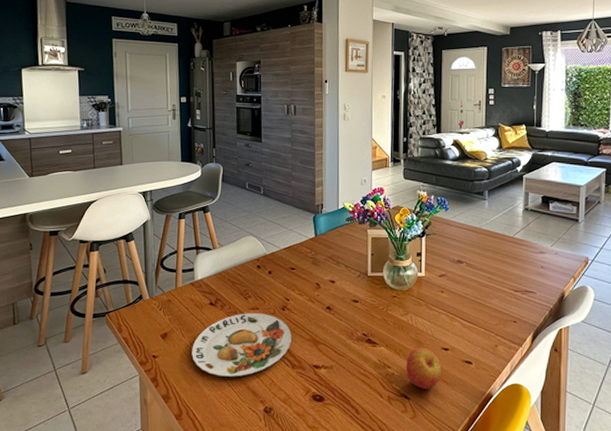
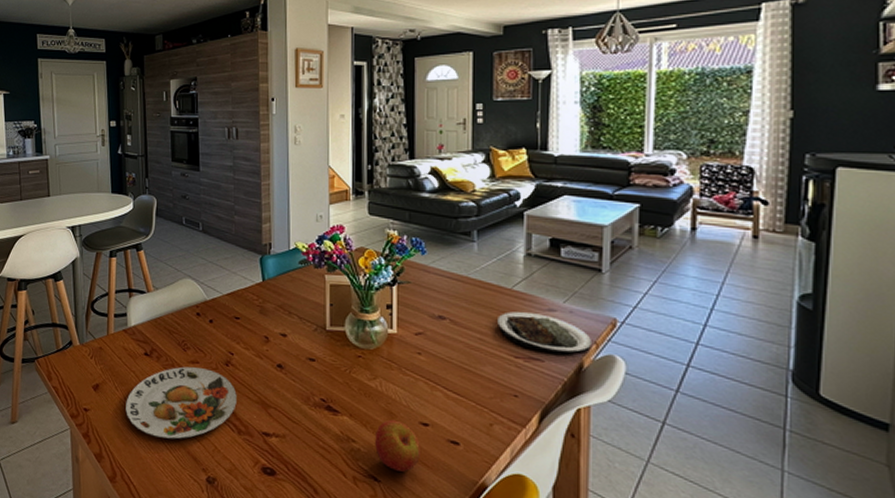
plate: none [502,255,570,288] -> present [498,312,591,355]

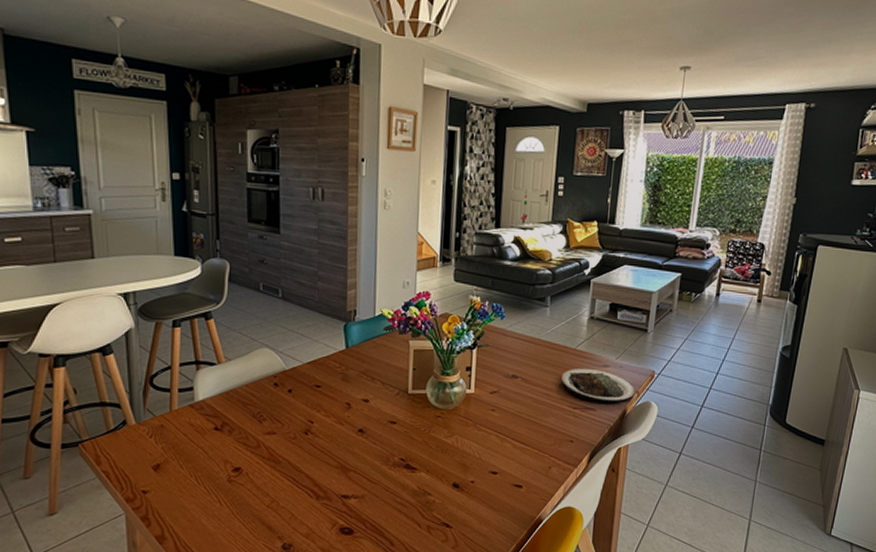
plate: present [126,366,237,439] -> none [192,438,316,512]
apple: present [375,419,420,472] -> none [449,471,489,516]

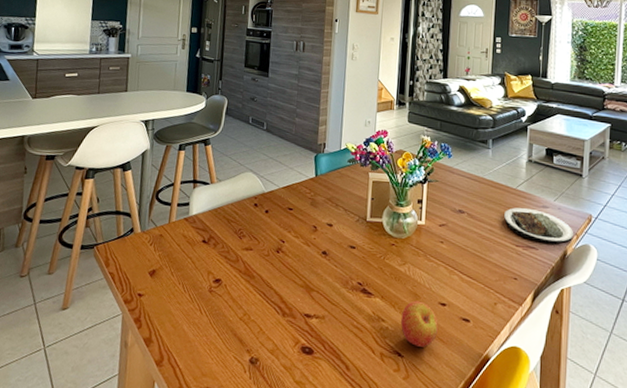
apple: none [449,471,489,516] -> present [401,300,438,347]

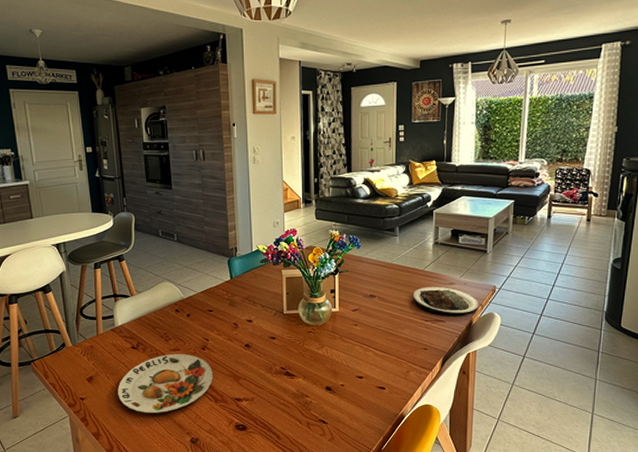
plate: none [179,253,285,322] -> present [118,354,213,413]
apple: present [401,300,438,347] -> none [323,377,357,414]

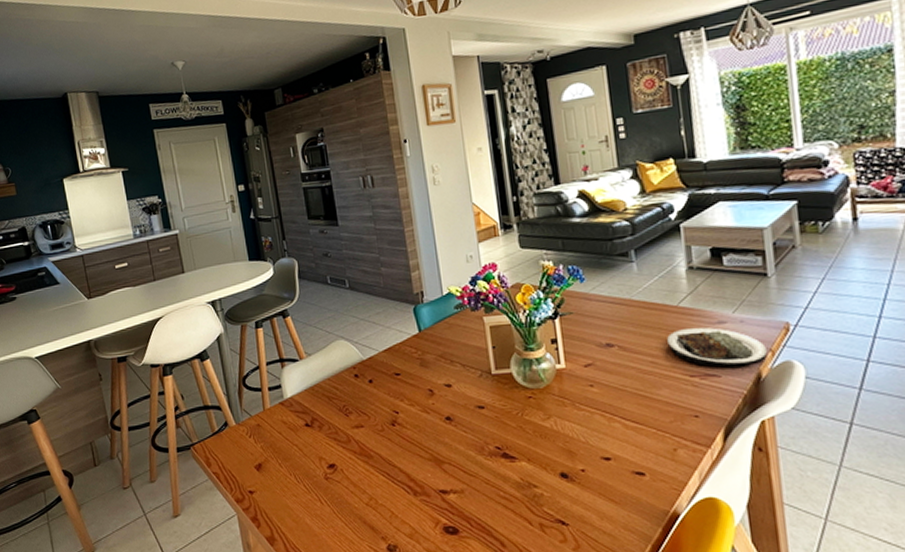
plate: present [118,354,213,413] -> none [292,432,409,511]

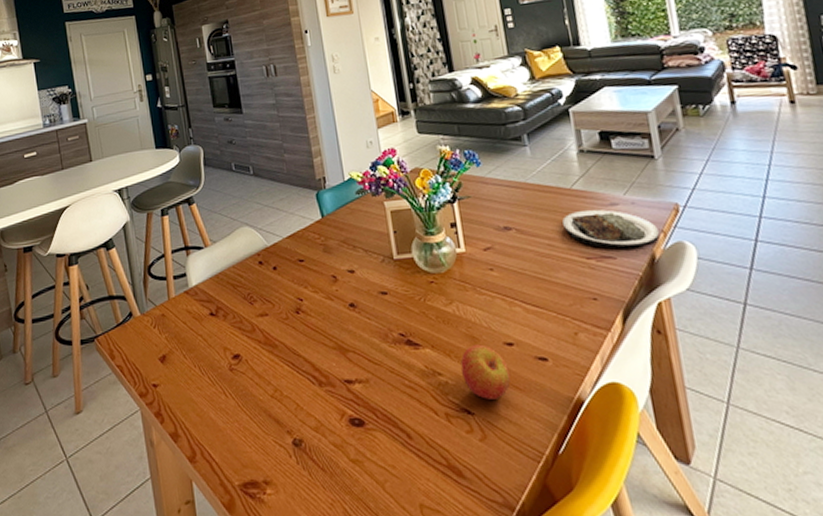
apple: none [557,458,606,511] -> present [460,344,511,399]

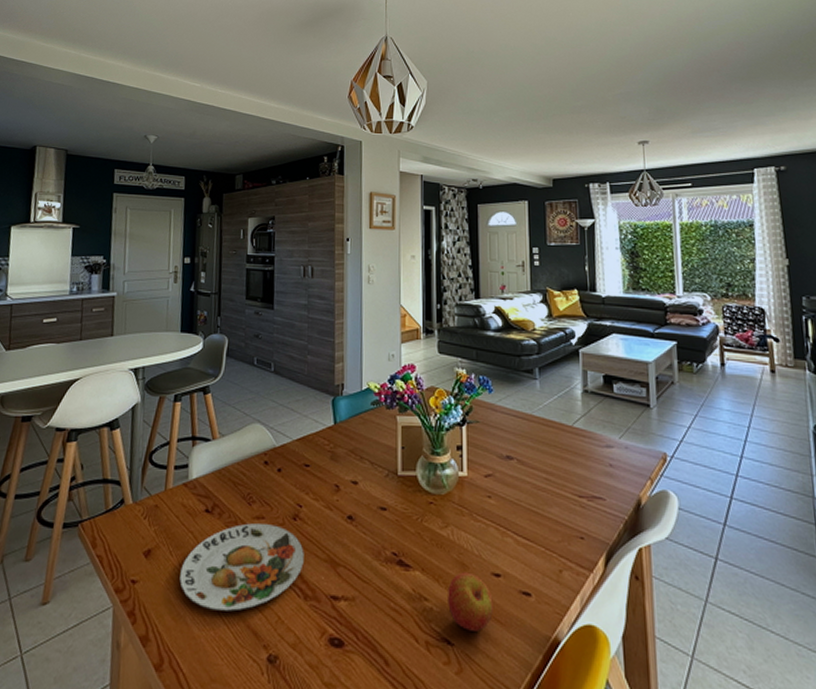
plate: none [196,320,313,404] -> present [179,523,304,611]
plate: present [562,210,660,249] -> none [561,449,647,492]

